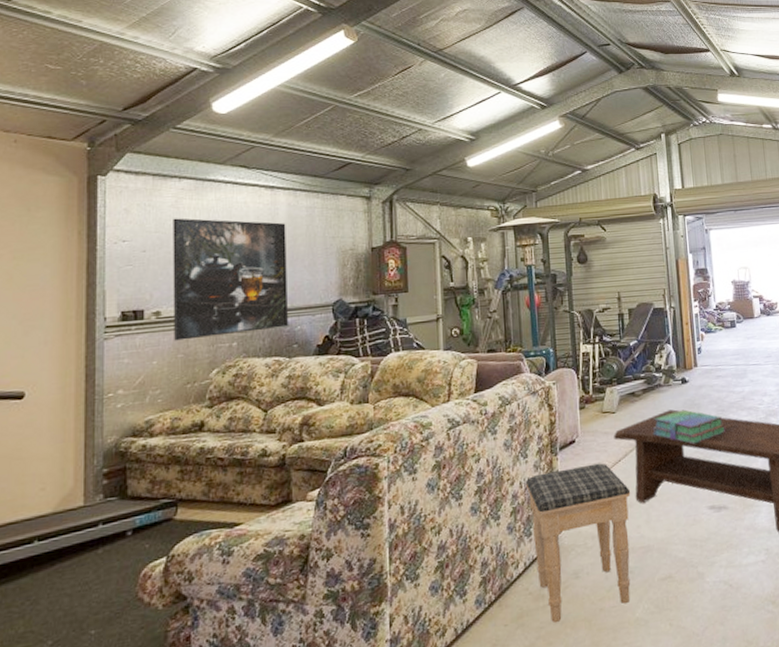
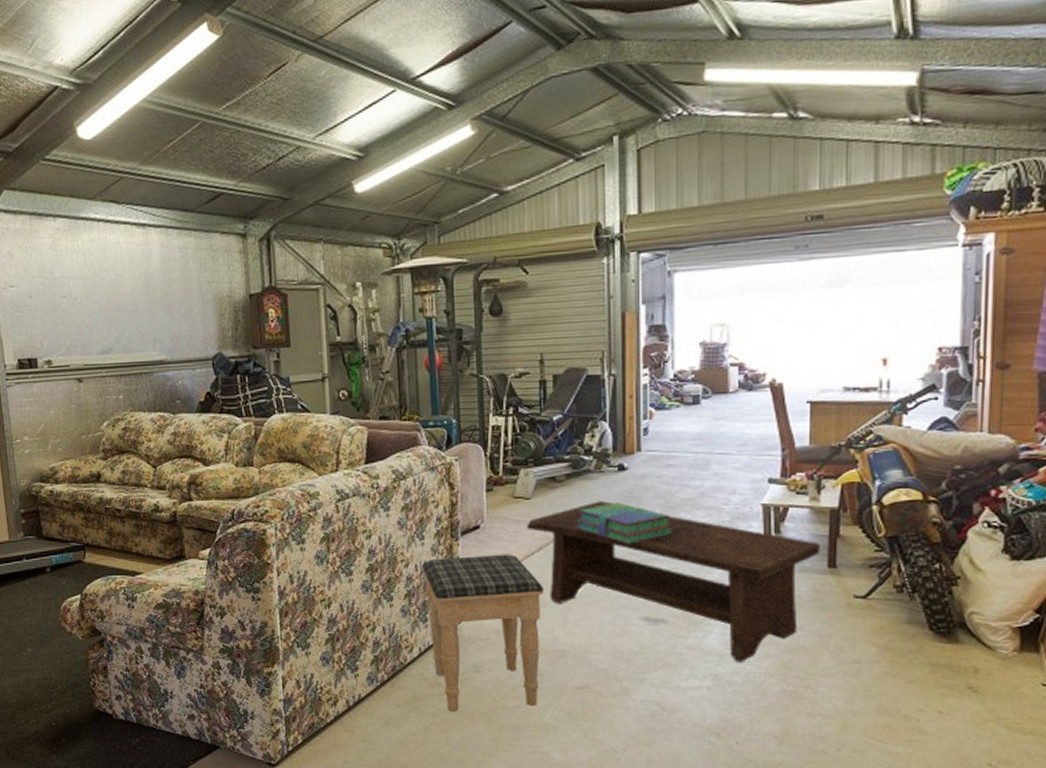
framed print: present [173,218,288,341] -> none [52,261,170,391]

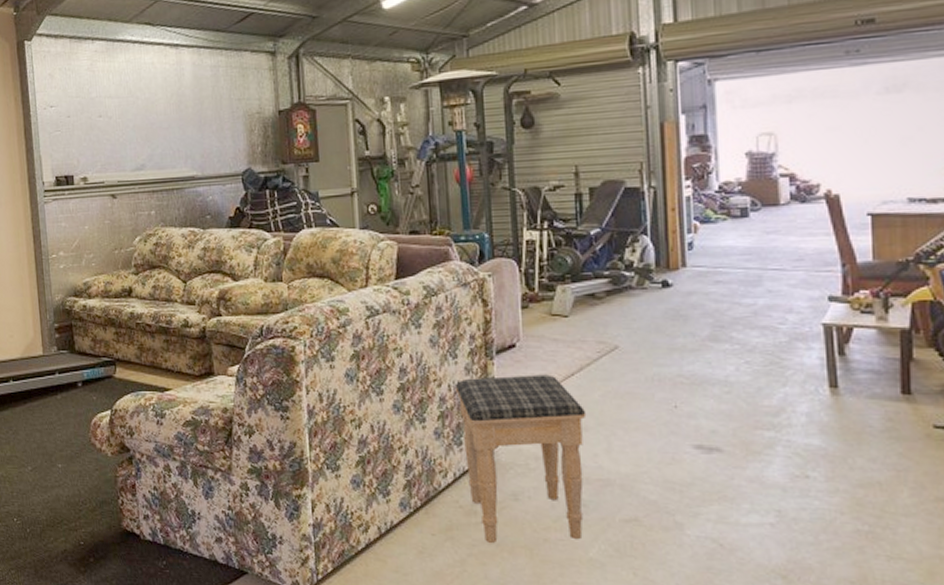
coffee table: present [527,501,820,662] -> none [565,319,892,497]
stack of books: present [575,502,672,544] -> none [618,321,724,366]

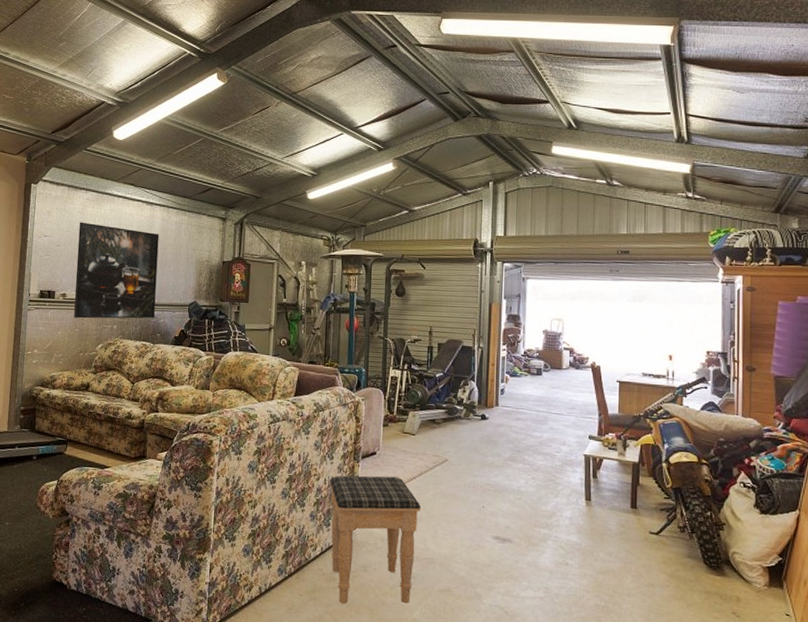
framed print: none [90,81,200,207] -> present [74,222,159,319]

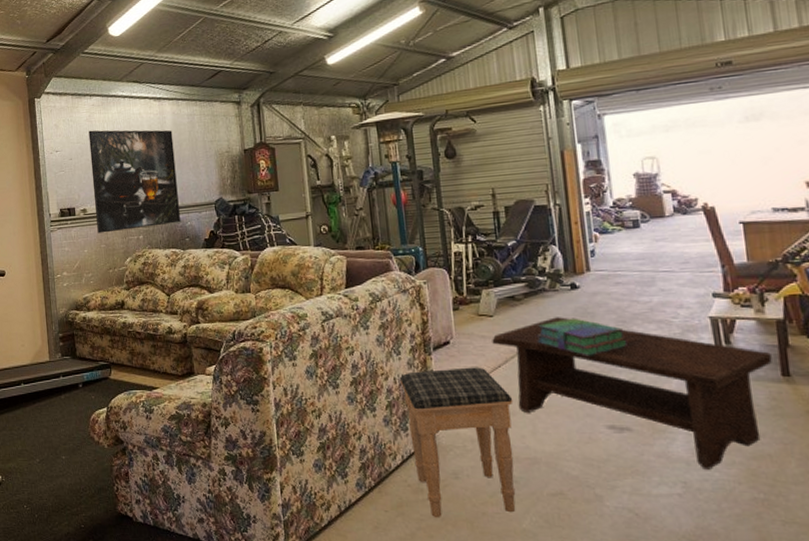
coffee table: none [411,441,625,579] -> present [492,317,772,470]
stack of books: none [448,443,519,477] -> present [536,318,628,357]

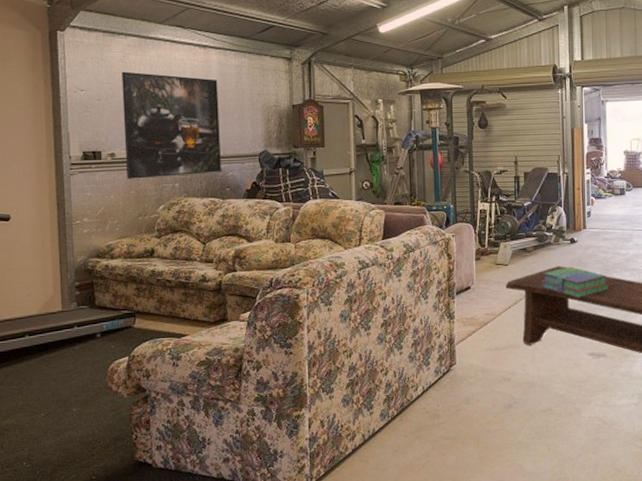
footstool: present [399,367,516,517] -> none [425,308,519,438]

